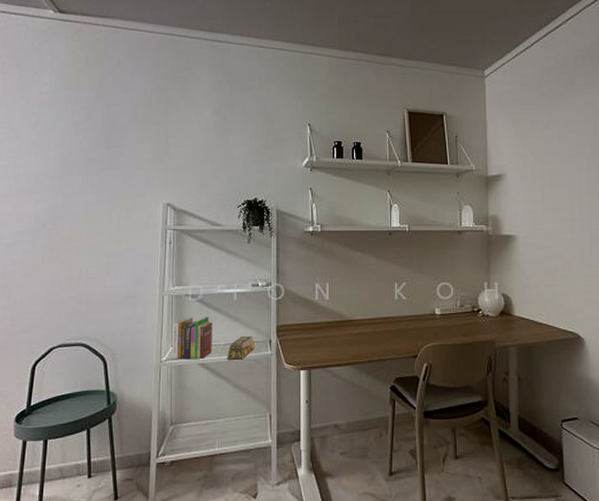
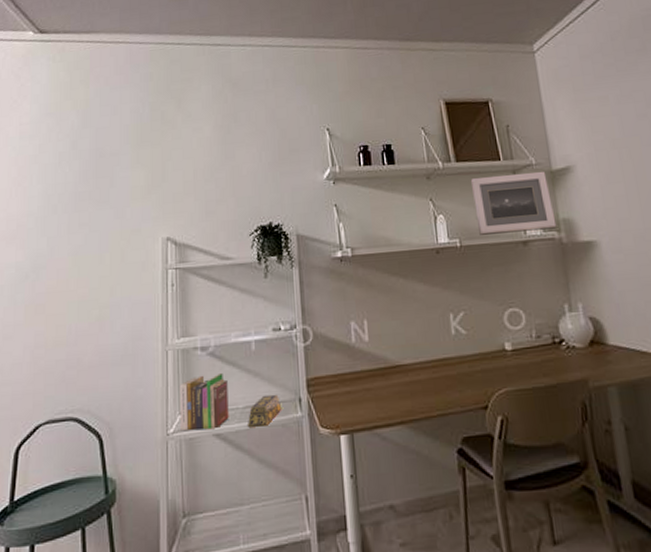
picture frame: none [422,176,486,223] -> present [470,171,557,235]

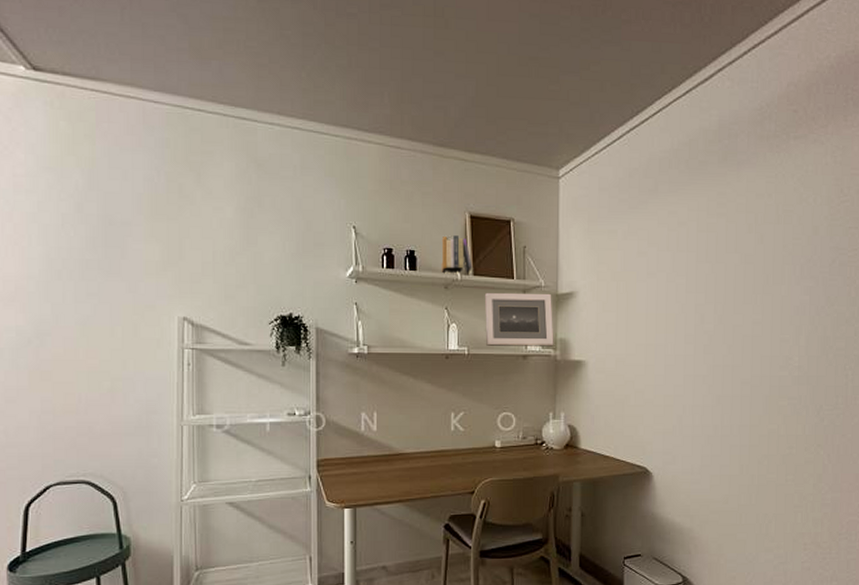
books: present [179,373,229,432] -> none [194,450,242,499]
decorative box: present [248,394,282,427] -> none [260,471,293,498]
books: none [418,123,454,164] -> present [441,235,473,274]

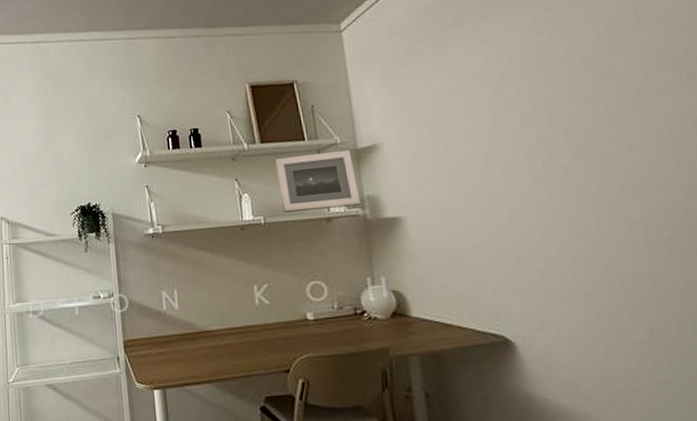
books: present [441,235,473,274] -> none [223,107,259,146]

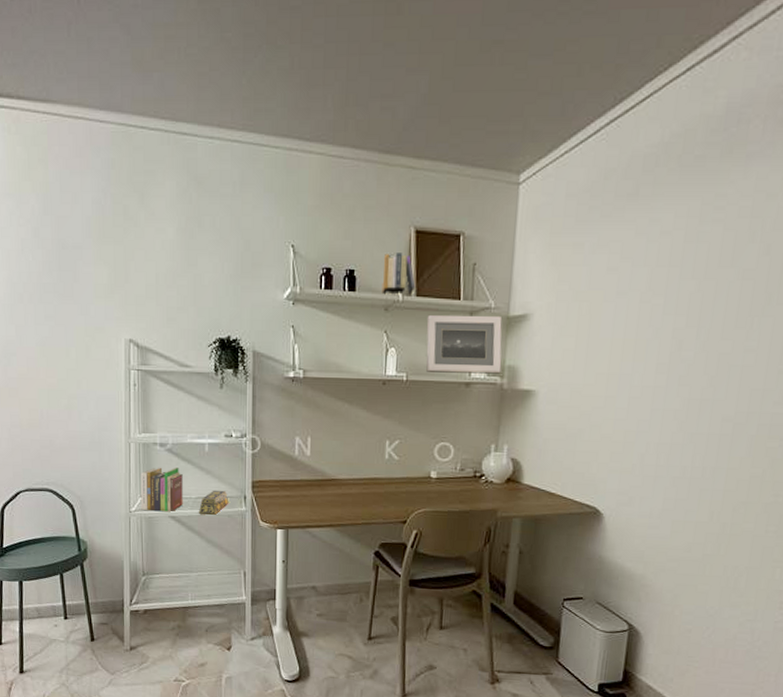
books: none [16,334,58,381] -> present [140,467,183,512]
decorative box: none [74,353,103,380] -> present [199,490,229,515]
books: none [223,107,259,146] -> present [382,253,416,295]

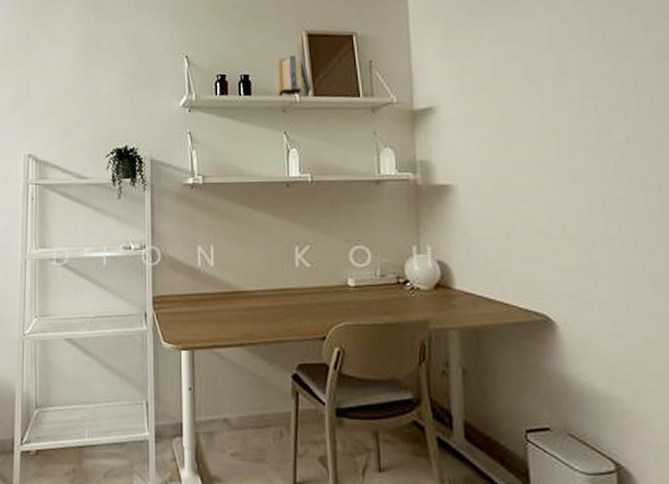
books: present [140,467,183,512] -> none [36,284,80,334]
decorative box: present [199,490,229,515] -> none [97,307,129,336]
picture frame: present [426,314,502,374] -> none [327,110,413,171]

